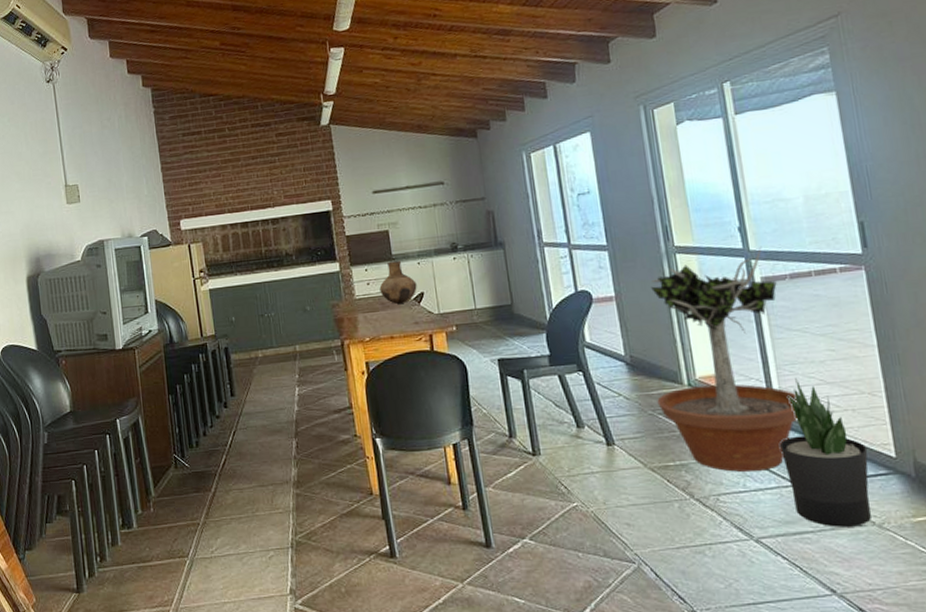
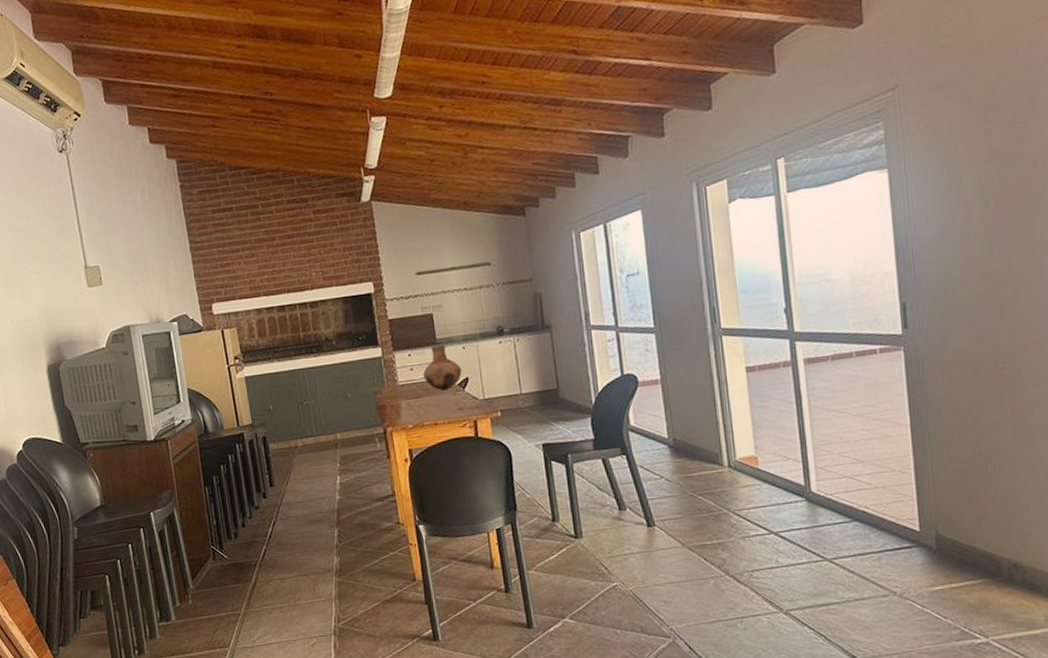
potted tree: present [651,246,798,472] -> none [696,327,831,549]
planter: present [779,378,871,527] -> none [811,458,894,598]

